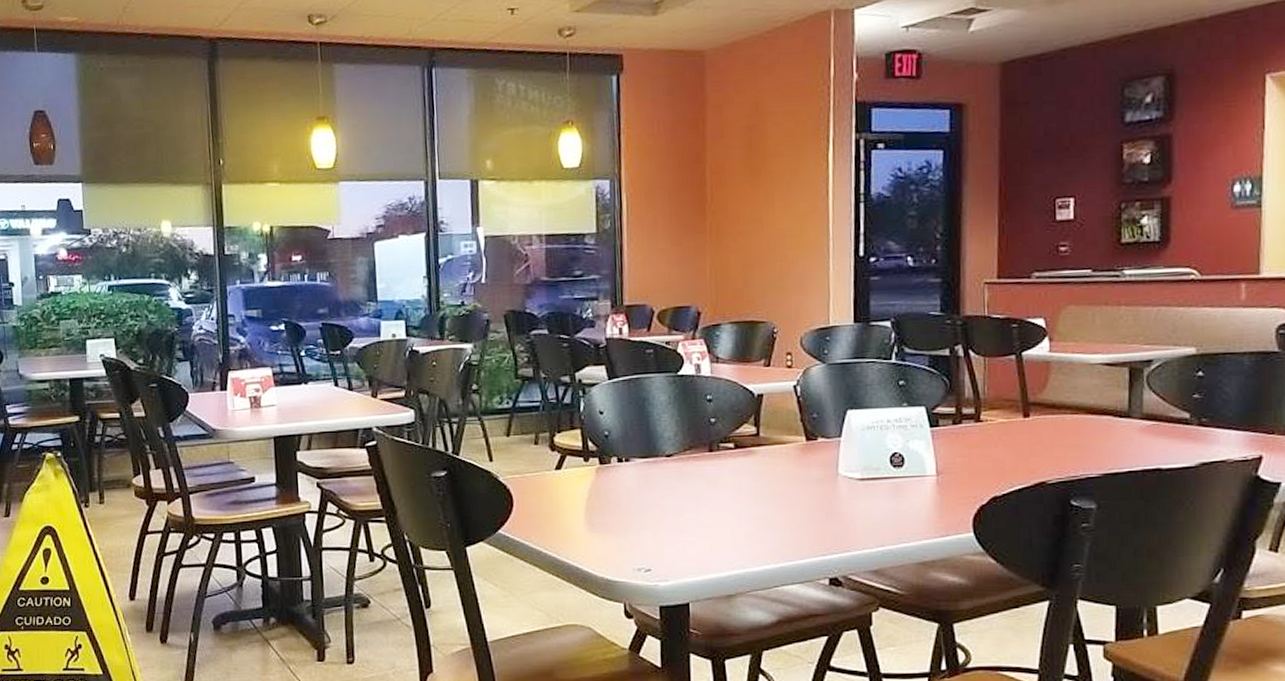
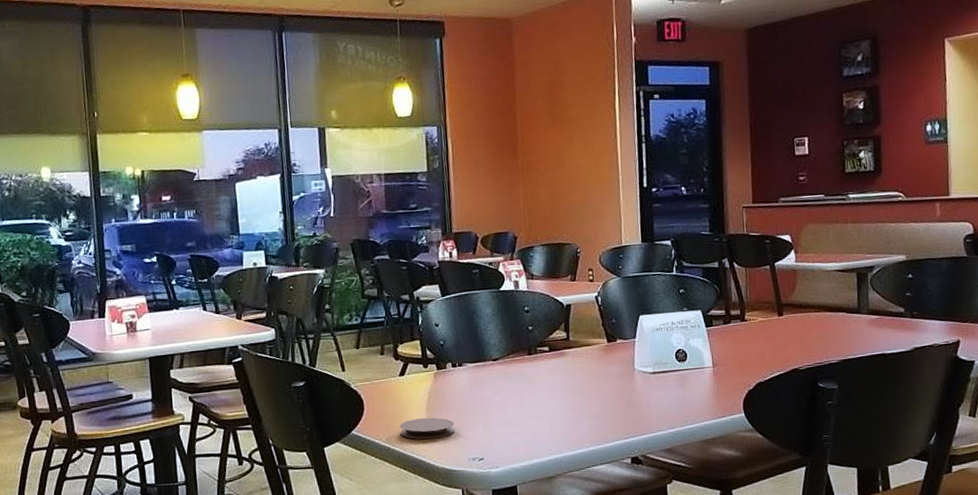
coaster: none [553,519,617,544] -> present [399,417,454,440]

